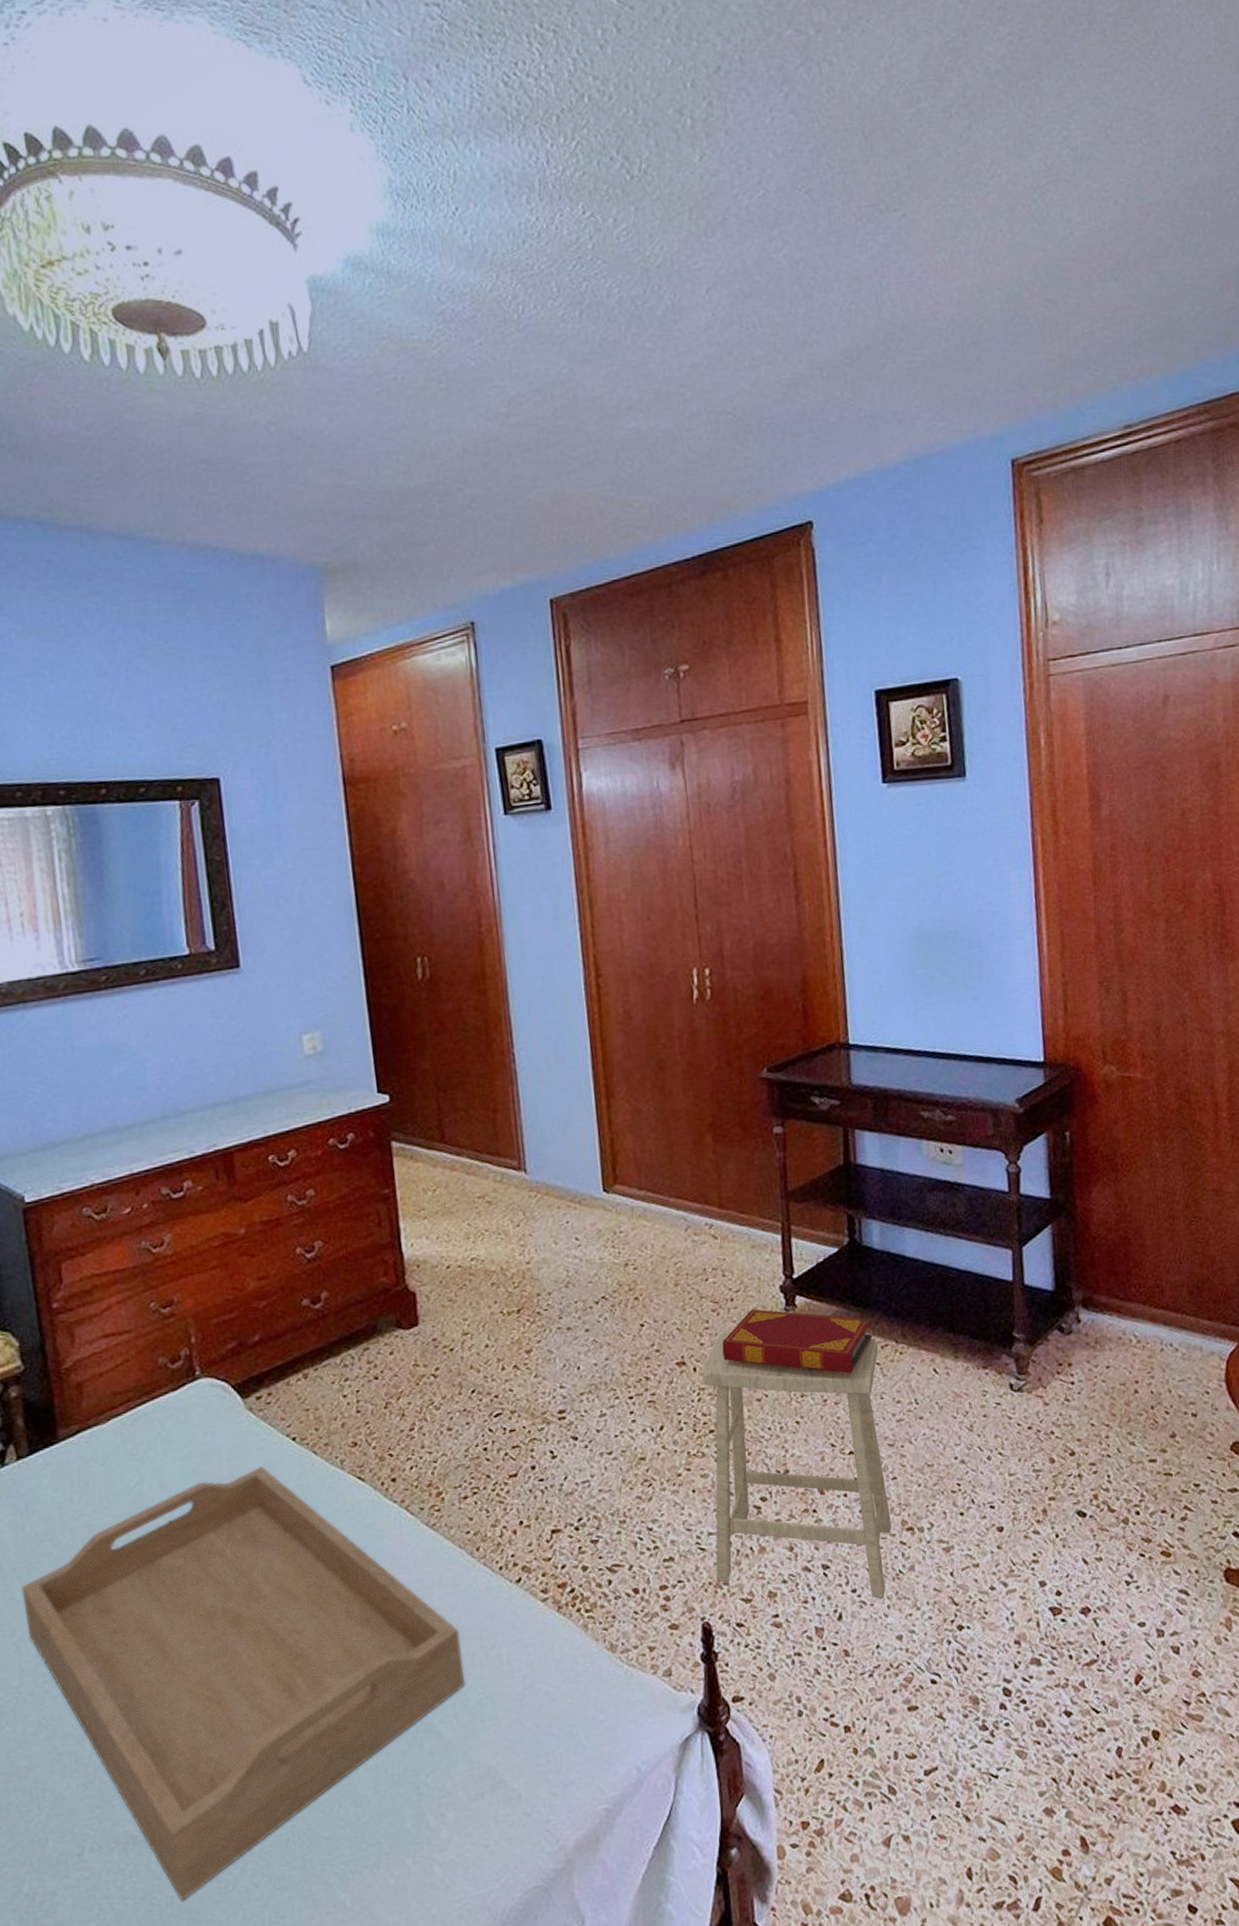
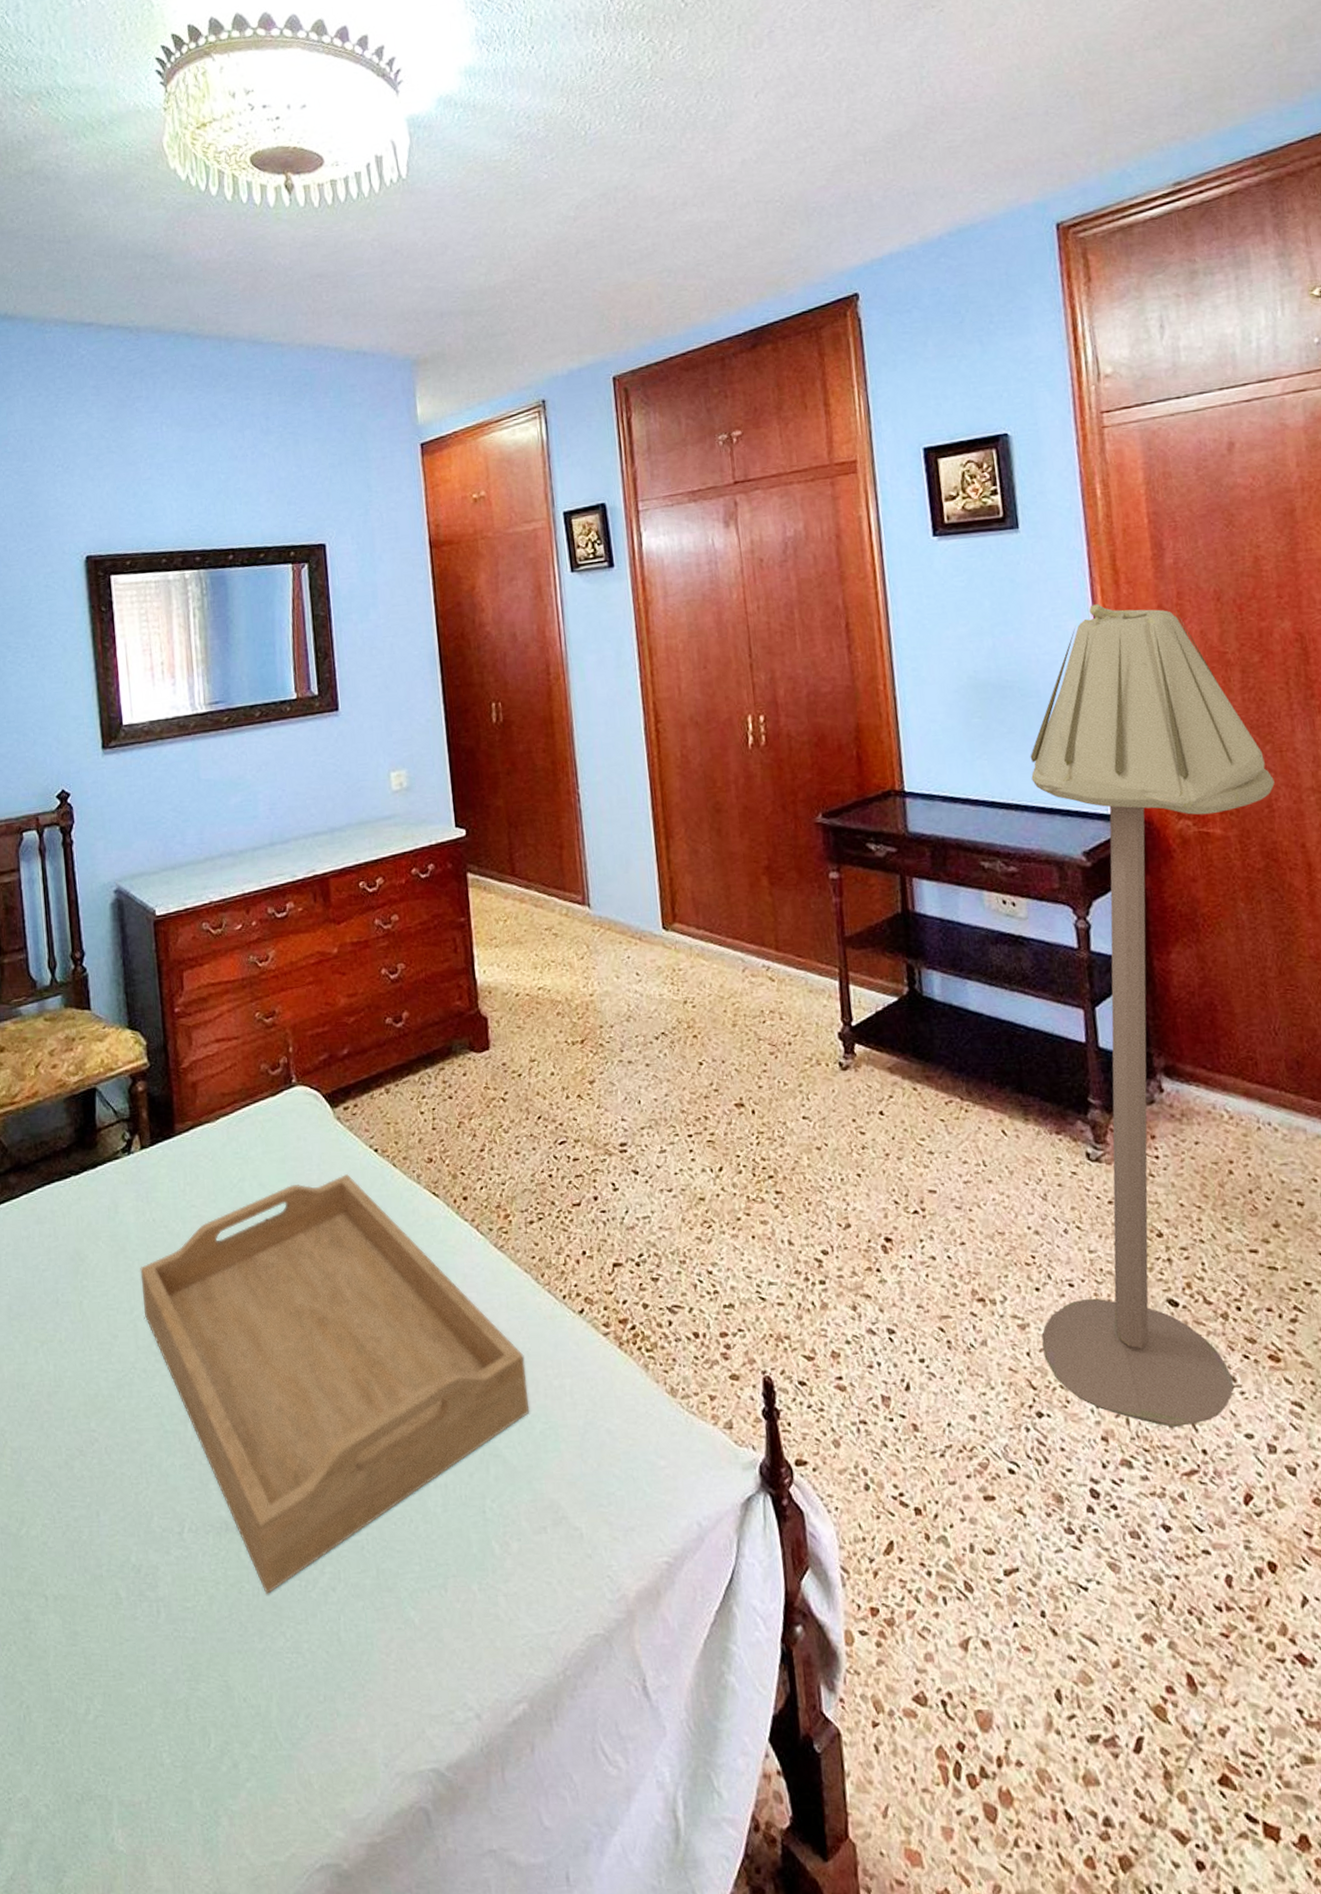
footstool: present [702,1330,892,1599] -> none [760,1074,961,1373]
hardback book: present [722,1309,873,1374] -> none [780,1055,936,1128]
floor lamp: none [964,854,1190,1625] -> present [1030,604,1275,1428]

